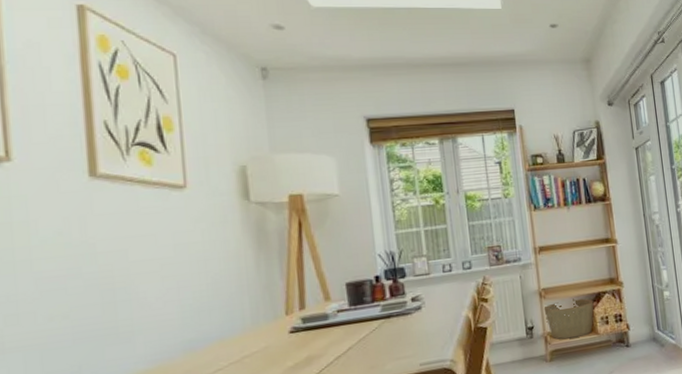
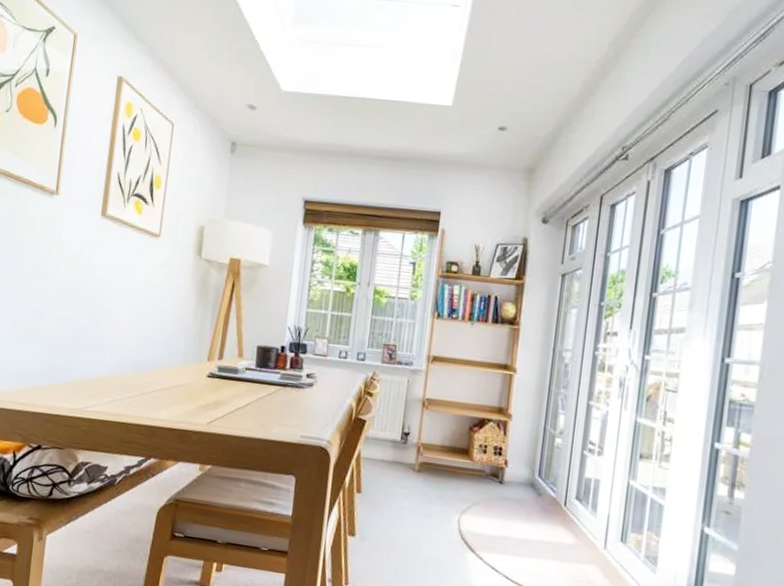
basket: present [543,299,594,340] -> none [423,416,476,458]

